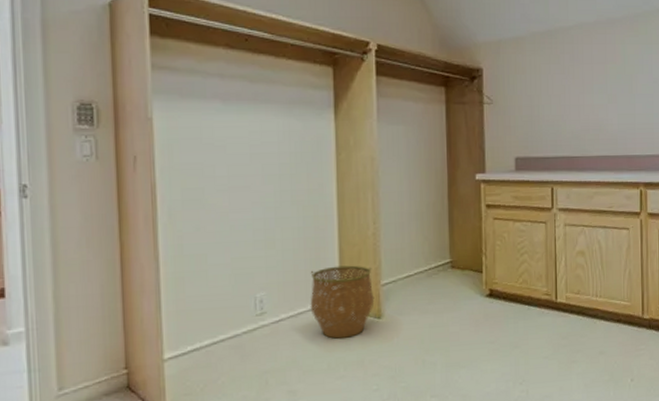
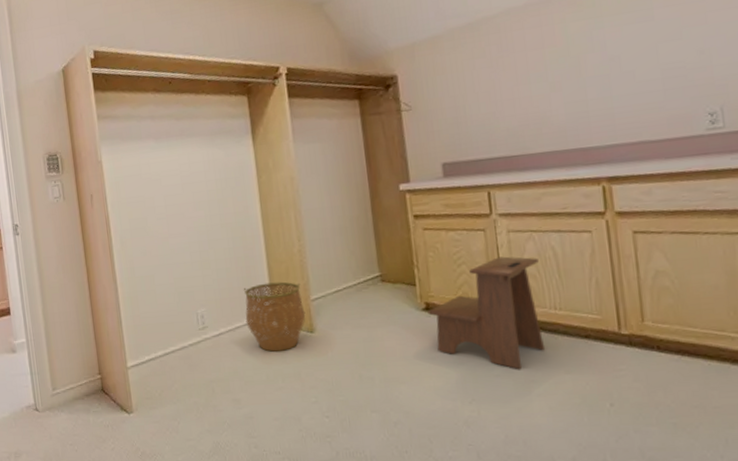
step stool: none [491,247,587,351] -> present [427,256,544,369]

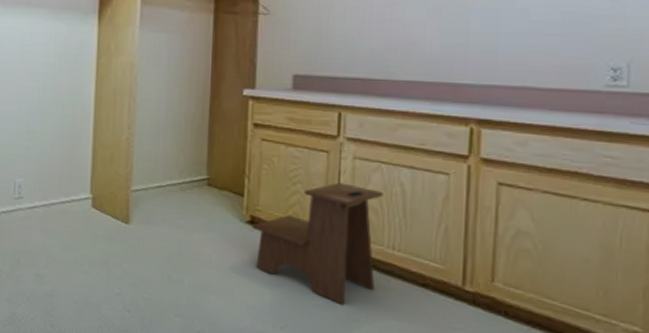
basket: present [243,281,306,352] -> none [61,164,124,237]

